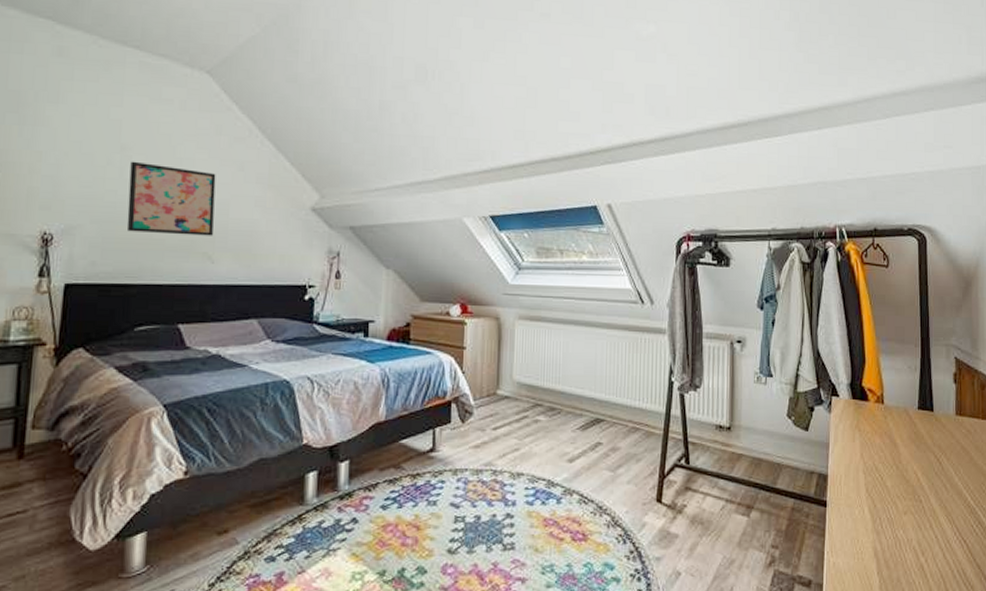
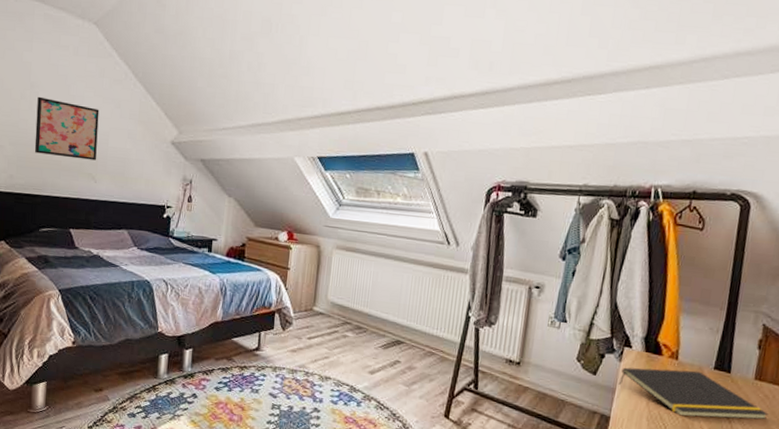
notepad: none [831,413,973,464] -> present [618,367,769,420]

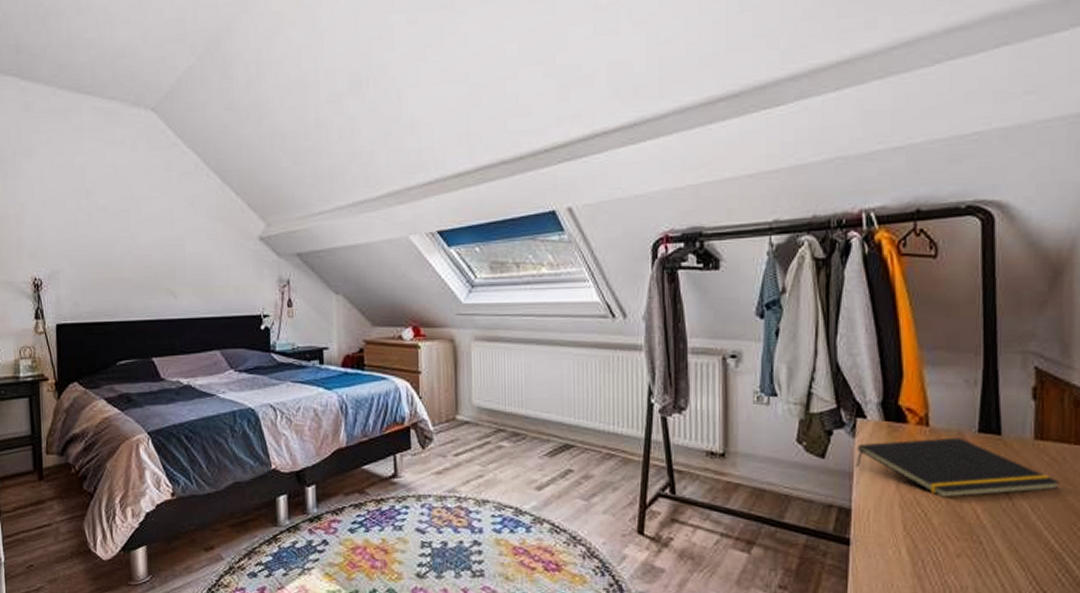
wall art: present [34,96,100,161] -> none [96,205,173,273]

